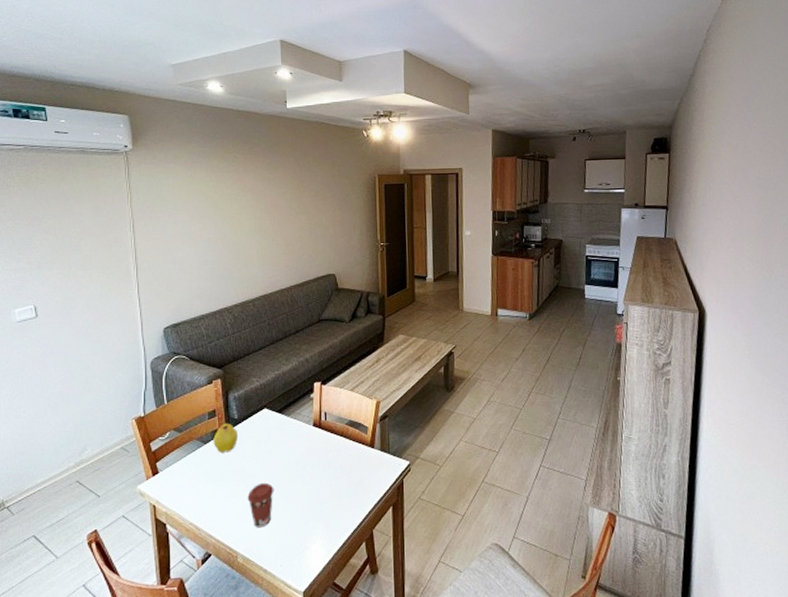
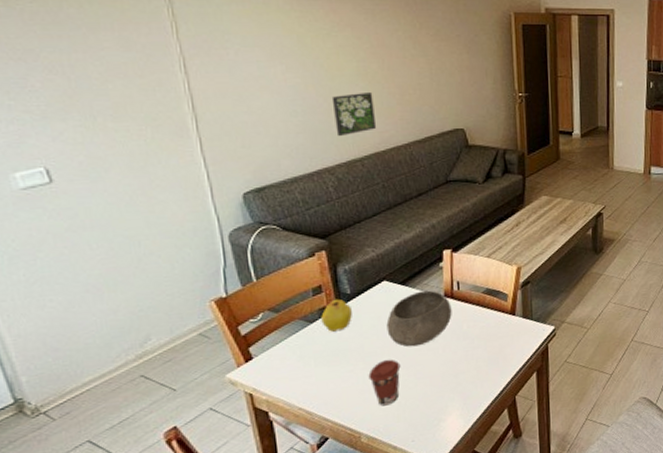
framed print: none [234,244,267,280] -> present [331,93,377,136]
bowl: none [264,419,319,472] -> present [386,290,452,347]

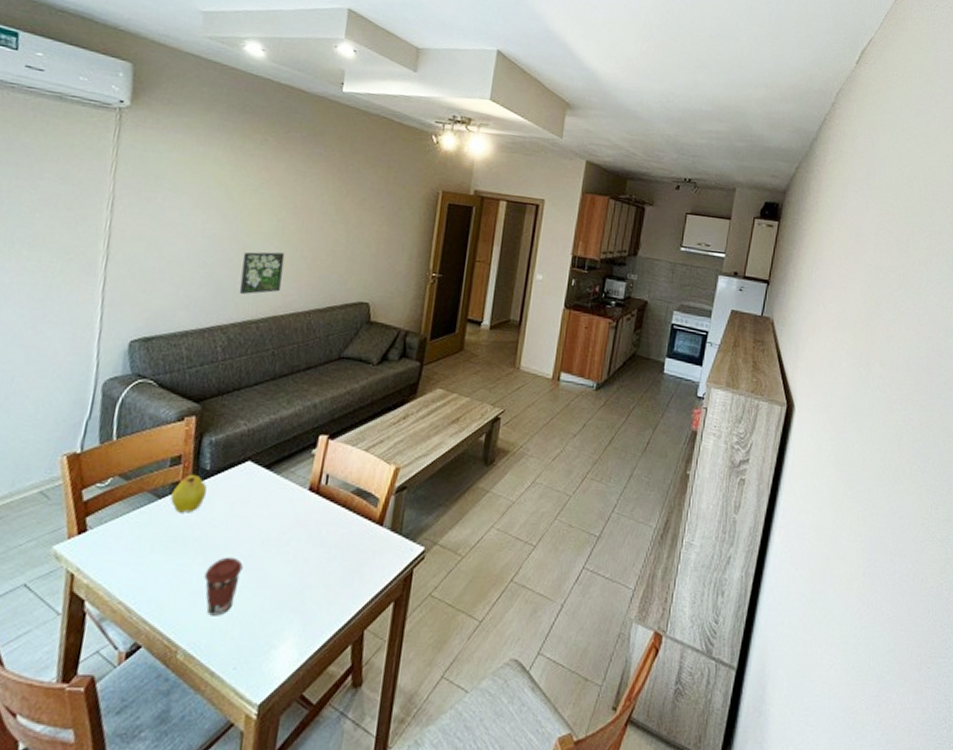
bowl: present [386,290,452,347] -> none [237,479,315,546]

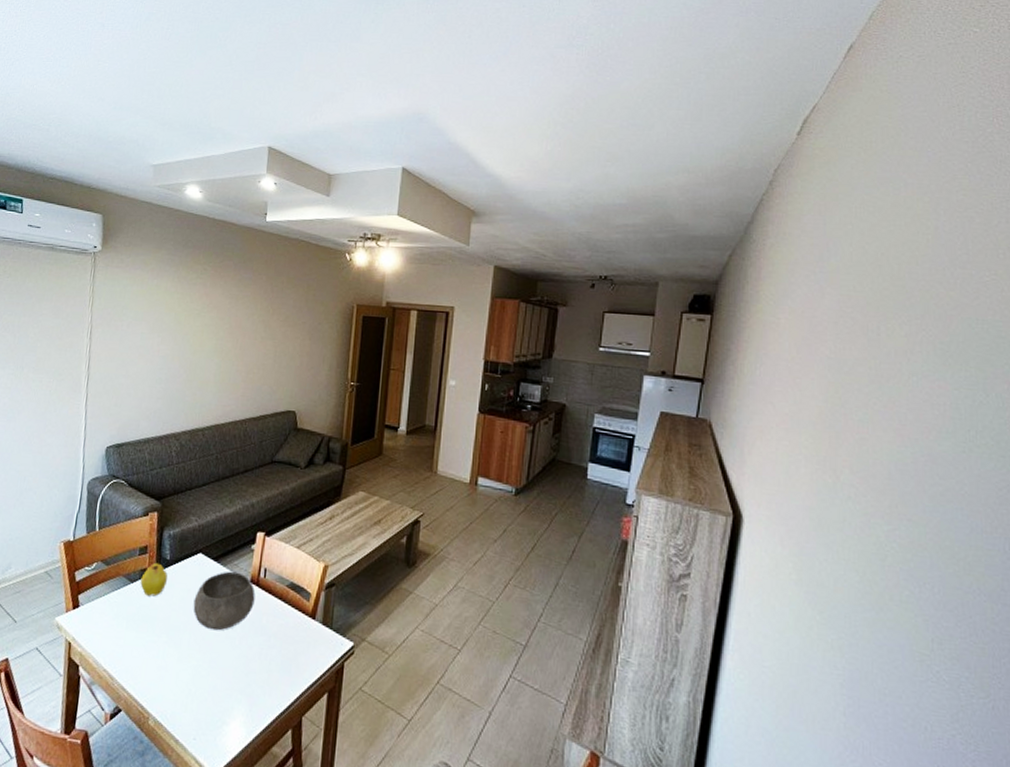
coffee cup: present [204,557,243,616] -> none [168,638,199,690]
bowl: none [237,479,315,546] -> present [193,571,256,631]
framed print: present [239,251,285,294] -> none [188,367,224,406]

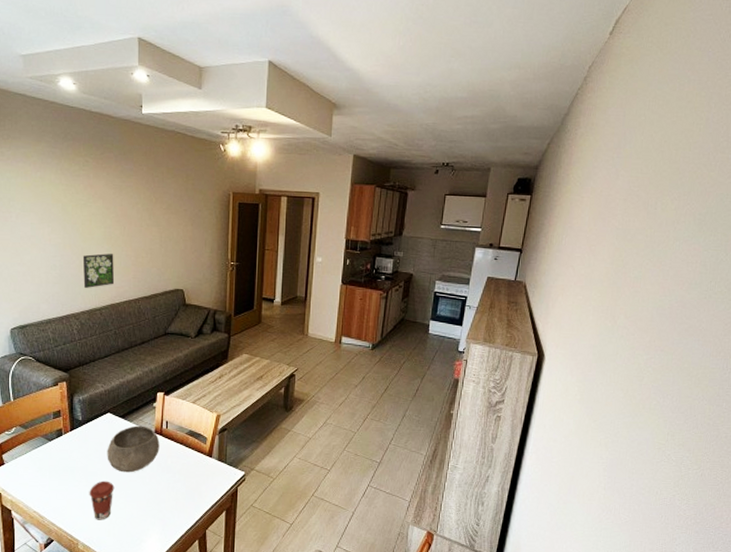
fruit: present [140,562,168,597] -> none [57,423,81,451]
coffee cup: none [168,638,199,690] -> present [89,480,115,521]
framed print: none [188,367,224,406] -> present [82,253,115,288]

